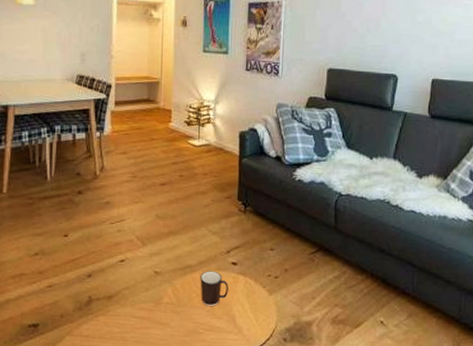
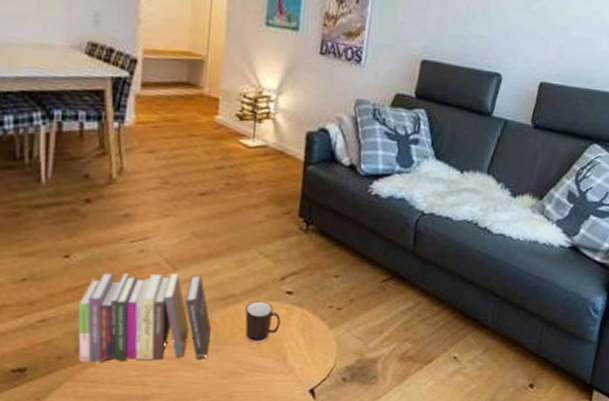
books: none [74,248,174,321] -> present [77,273,211,362]

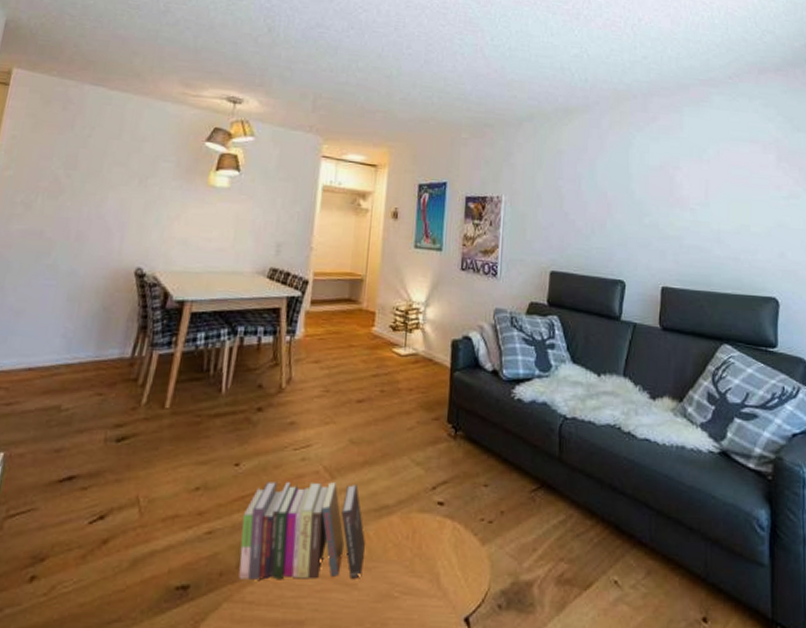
mug: present [245,301,281,344] -> none [398,512,433,562]

